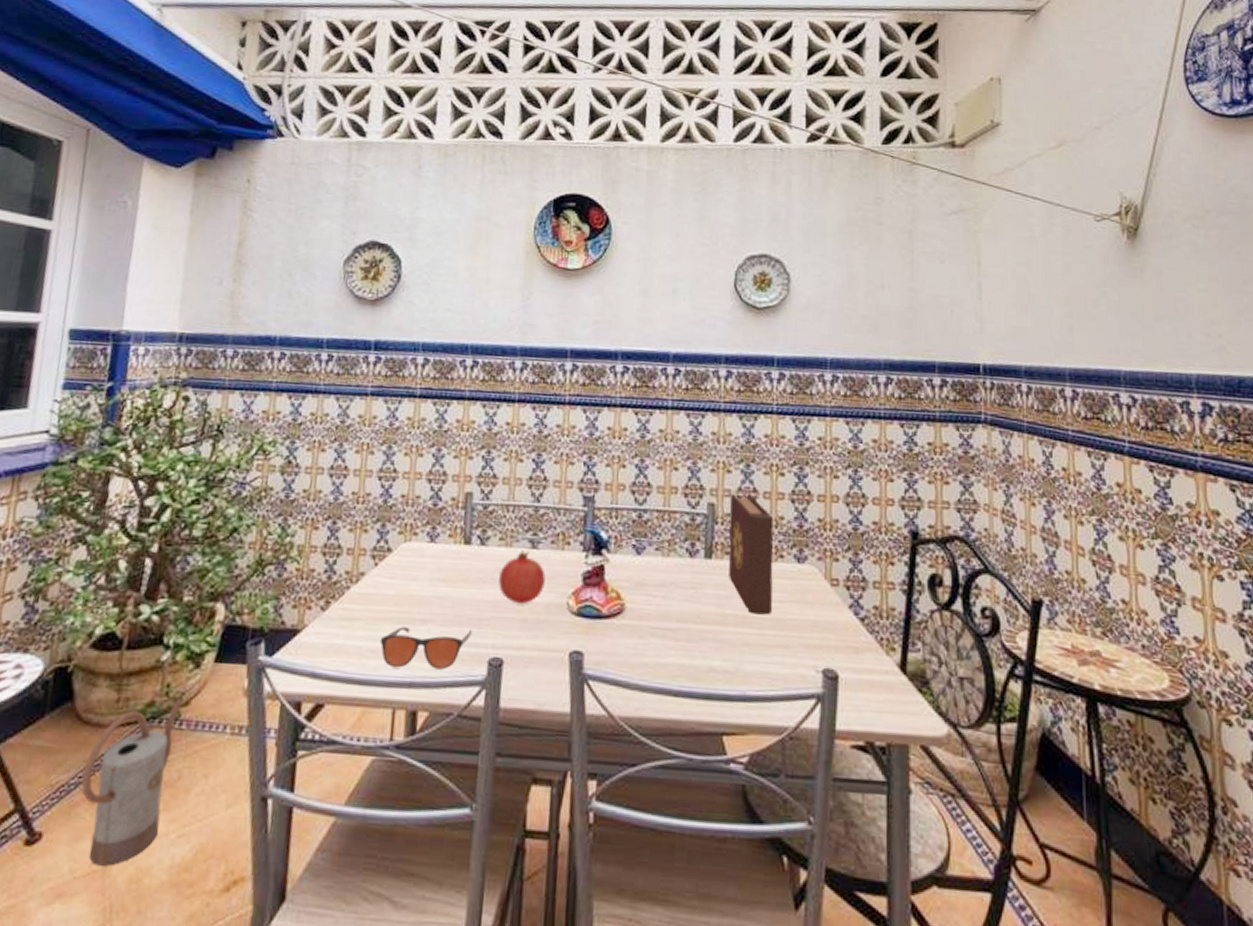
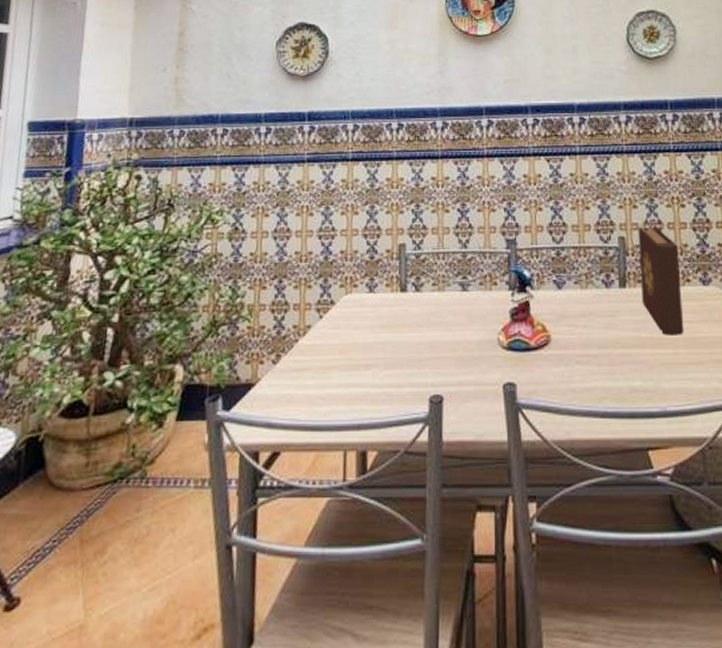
watering can: present [81,695,183,866] -> none [55,455,148,625]
sunglasses: present [379,627,473,670] -> none [328,370,413,412]
fruit: present [498,550,546,604] -> none [434,293,476,342]

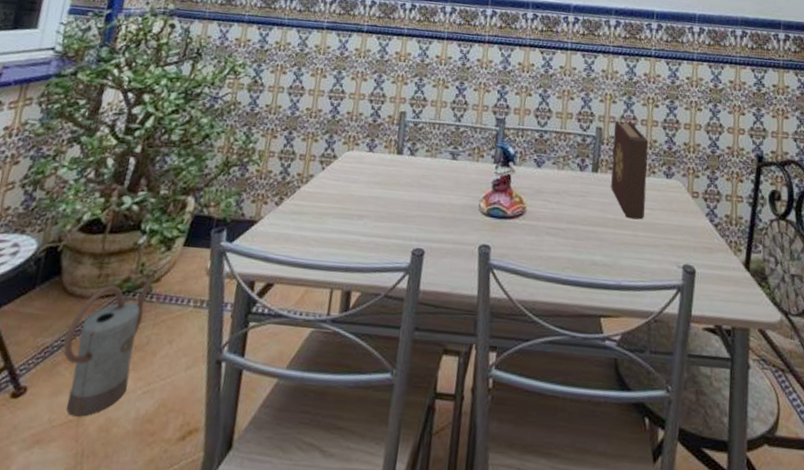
watering can: none [55,455,148,625] -> present [63,273,155,417]

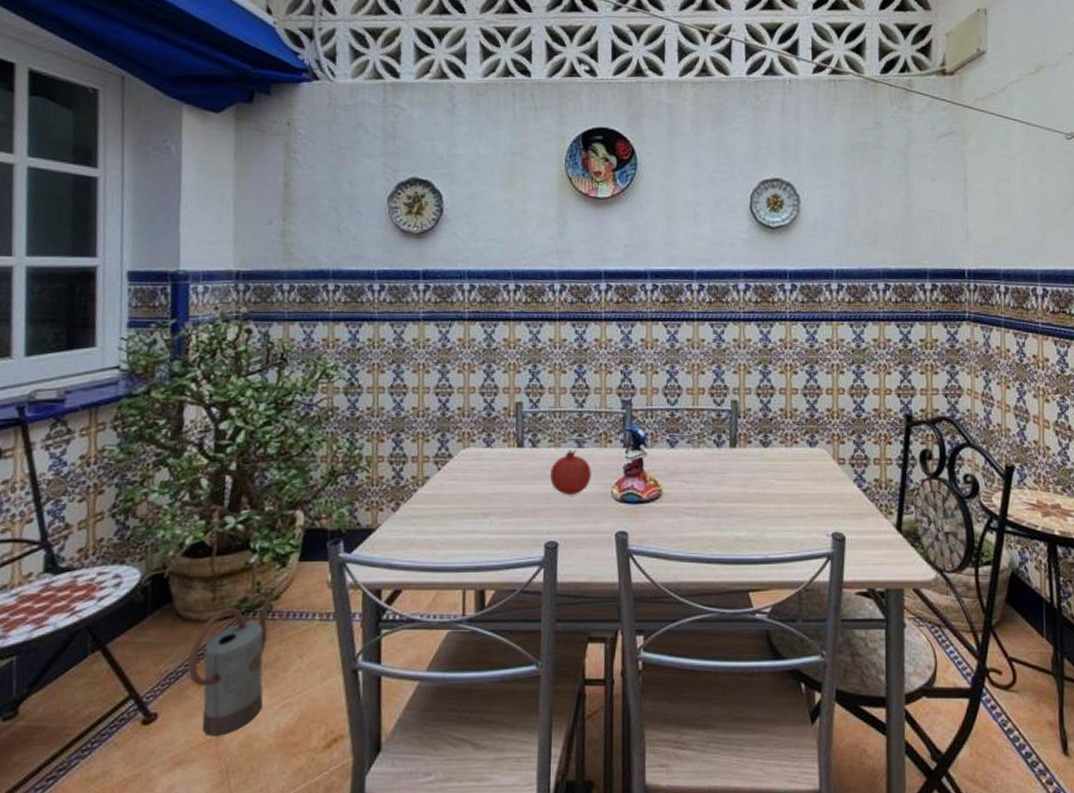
fruit: none [423,160,463,205] -> present [550,449,591,494]
book: present [611,120,649,220] -> none [750,391,789,492]

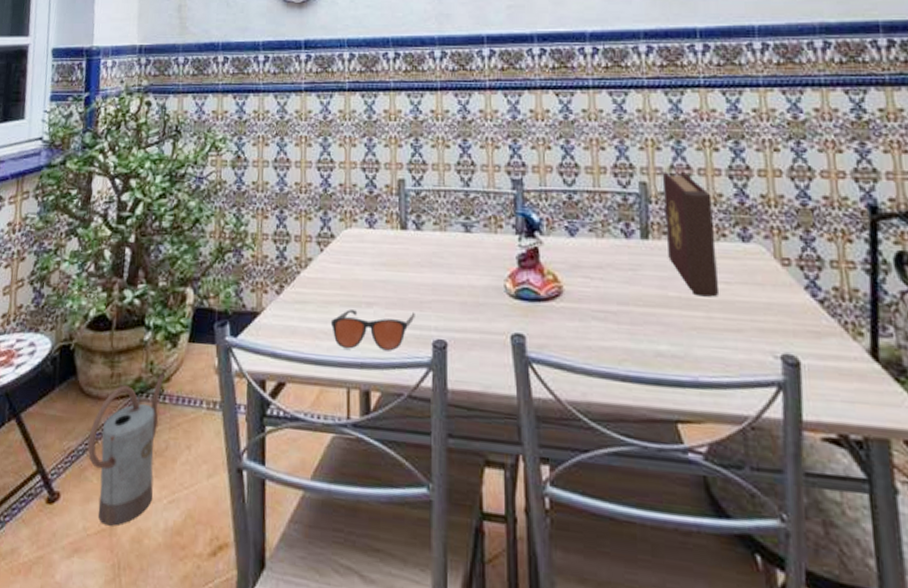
sunglasses: none [447,519,529,556] -> present [330,309,415,351]
fruit: present [550,449,591,494] -> none [436,234,481,287]
book: none [750,391,789,492] -> present [662,171,718,297]

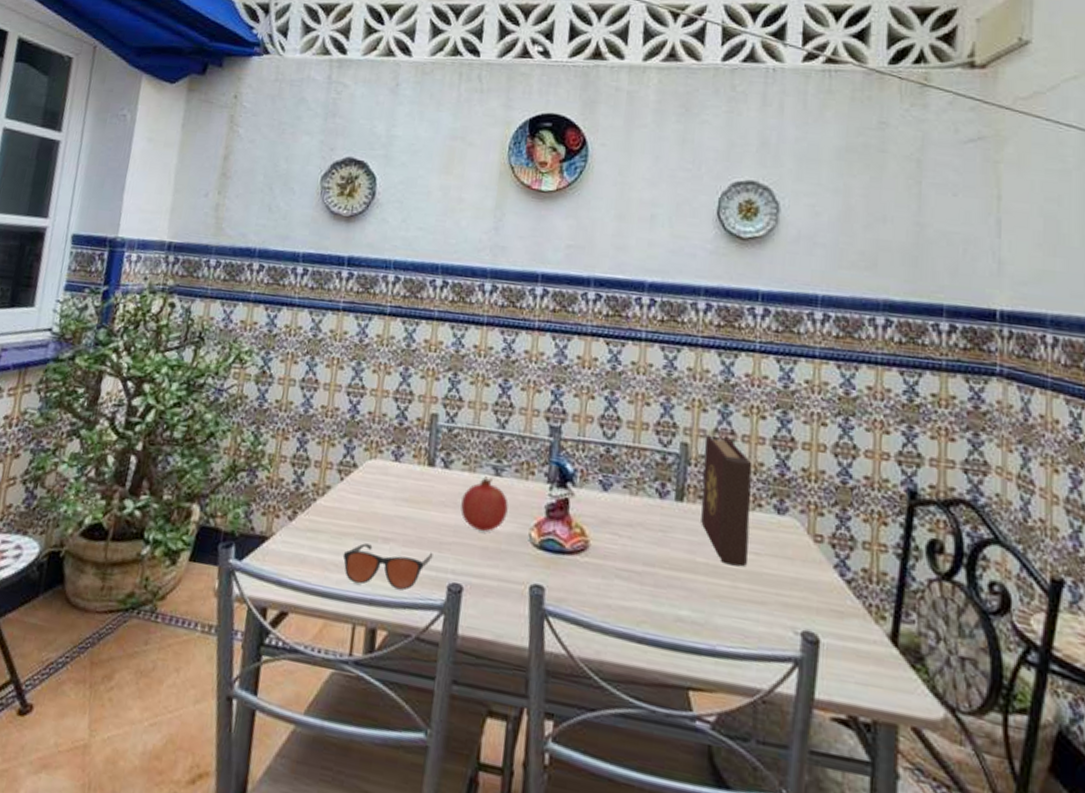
watering can: present [87,372,165,526] -> none [67,589,160,745]
fruit: none [436,234,481,287] -> present [460,476,509,531]

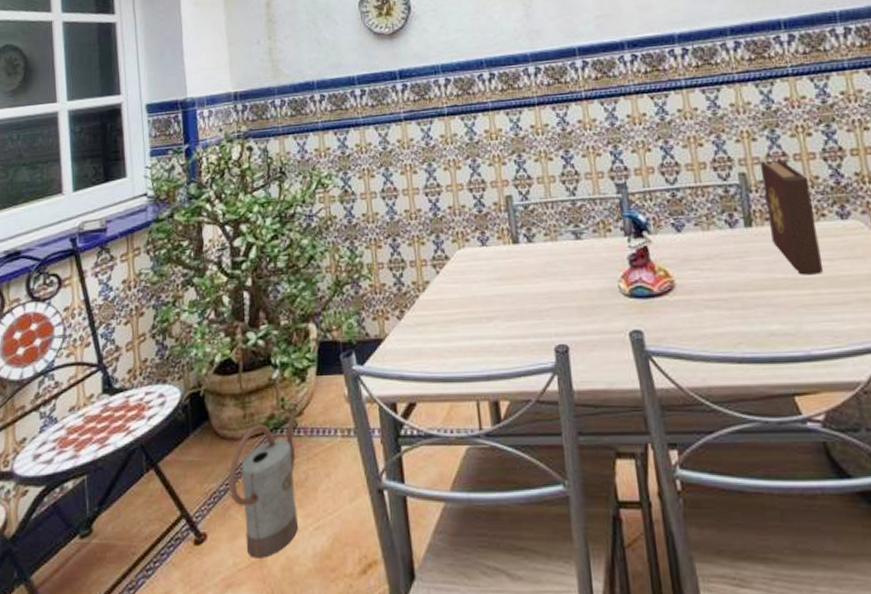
watering can: none [67,589,160,745] -> present [228,407,298,558]
sunglasses: present [342,543,433,591] -> none [453,321,536,364]
fruit: present [460,476,509,531] -> none [550,242,594,292]

